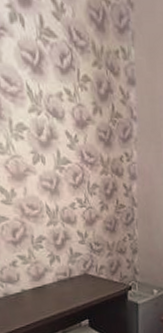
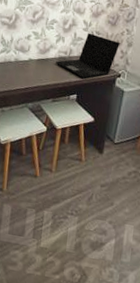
laptop: none [55,245,124,300] -> present [56,33,120,79]

